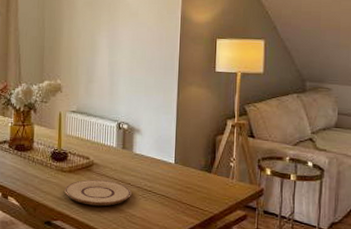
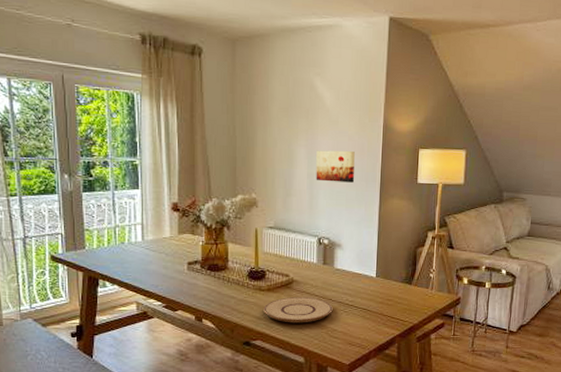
wall art: none [116,40,154,71] -> present [316,150,355,183]

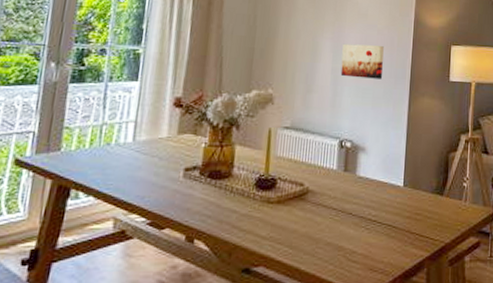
plate: present [264,297,333,323] -> none [270,211,353,244]

